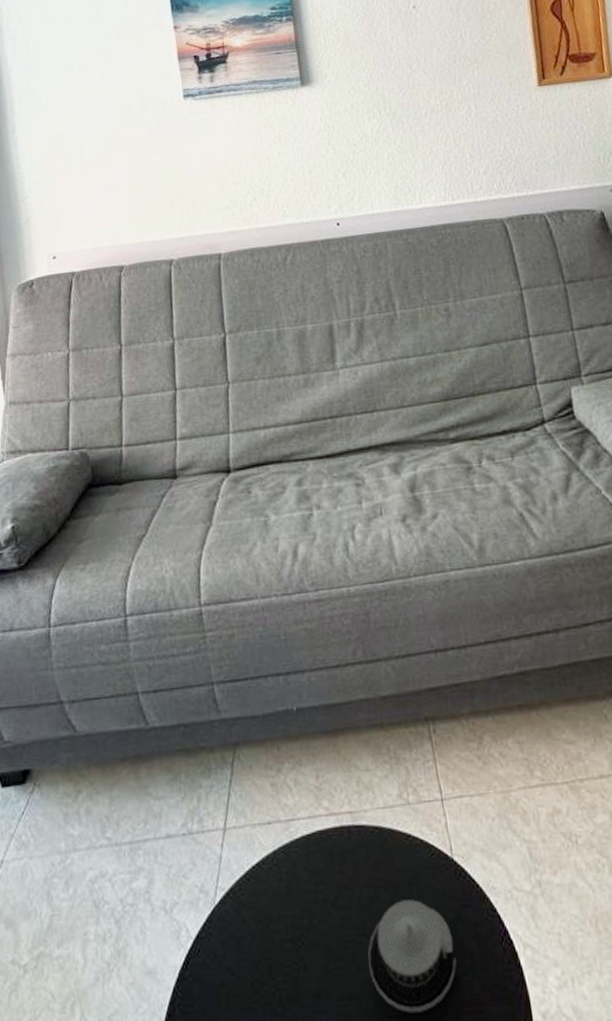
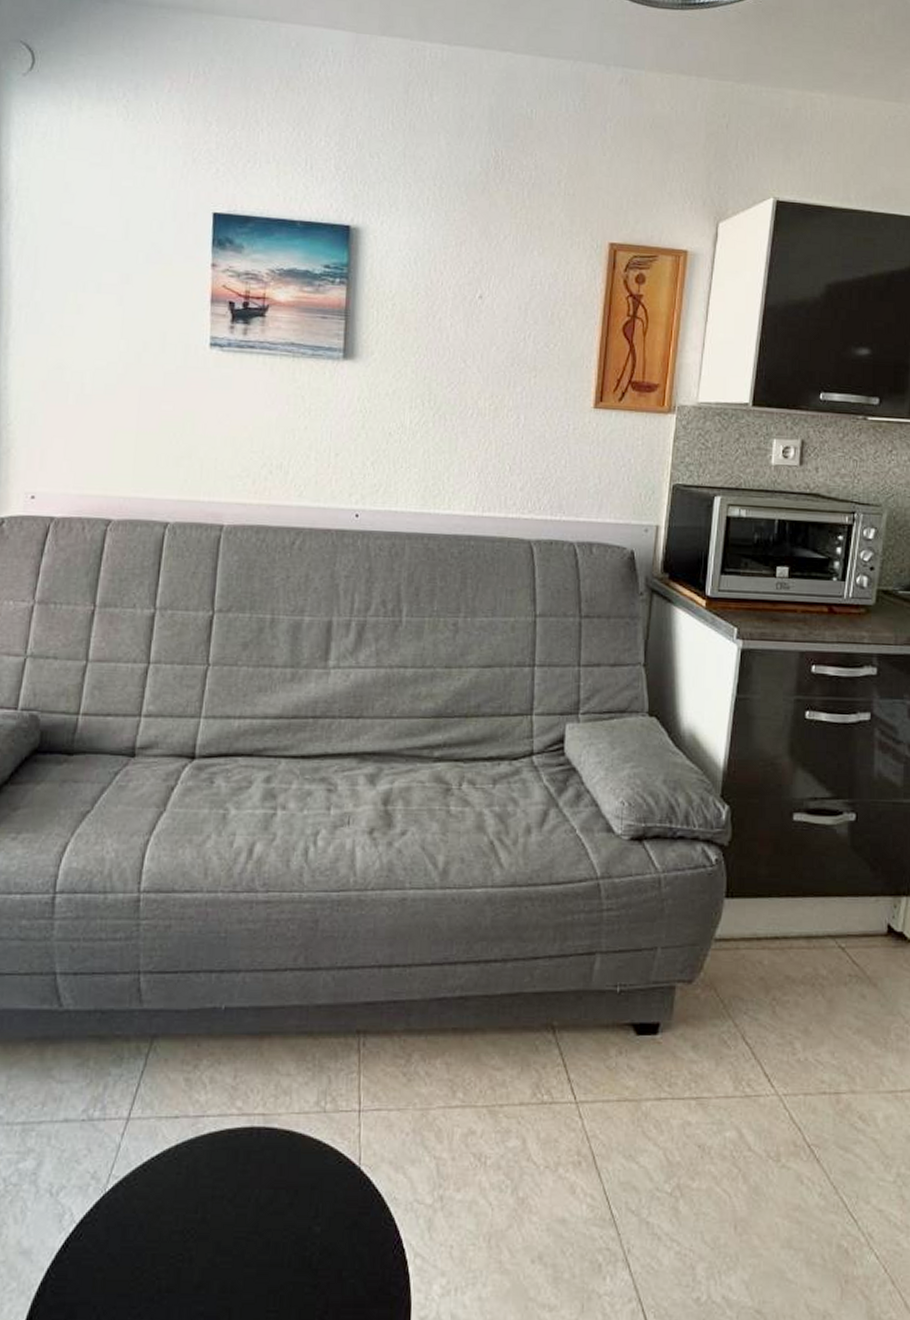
architectural model: present [368,899,457,1013] -> none [255,1203,346,1310]

